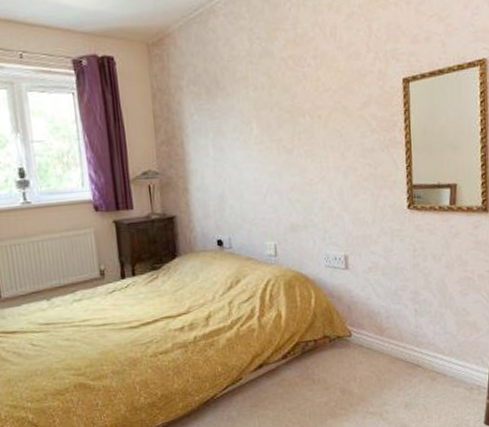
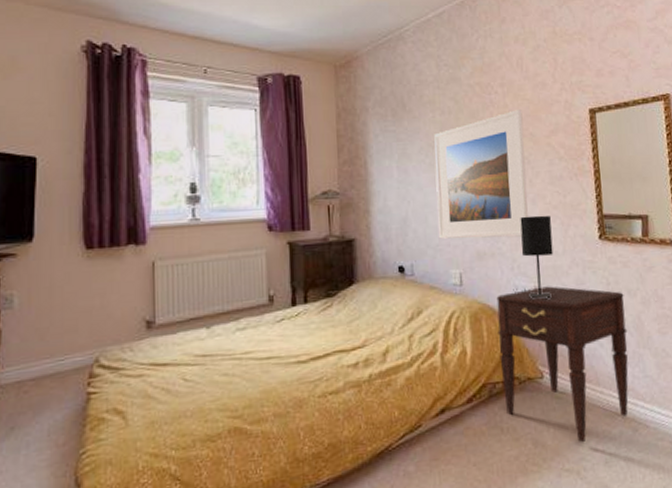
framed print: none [248,82,340,214] -> present [434,110,528,239]
nightstand: none [309,254,431,391] -> present [496,286,629,443]
table lamp: none [332,187,363,267] -> present [520,215,554,300]

